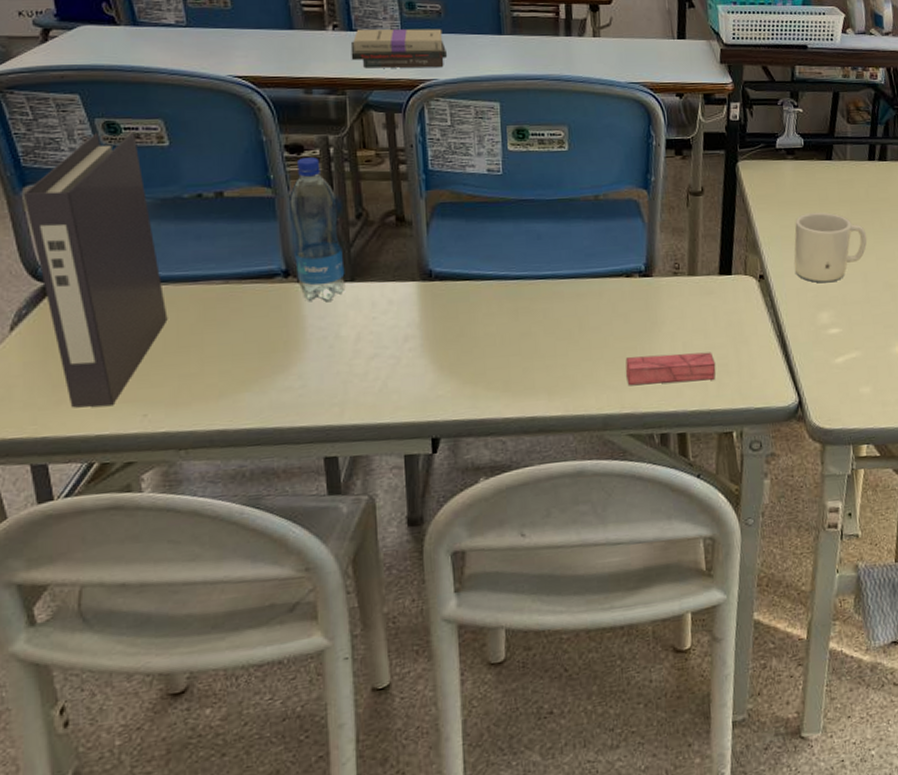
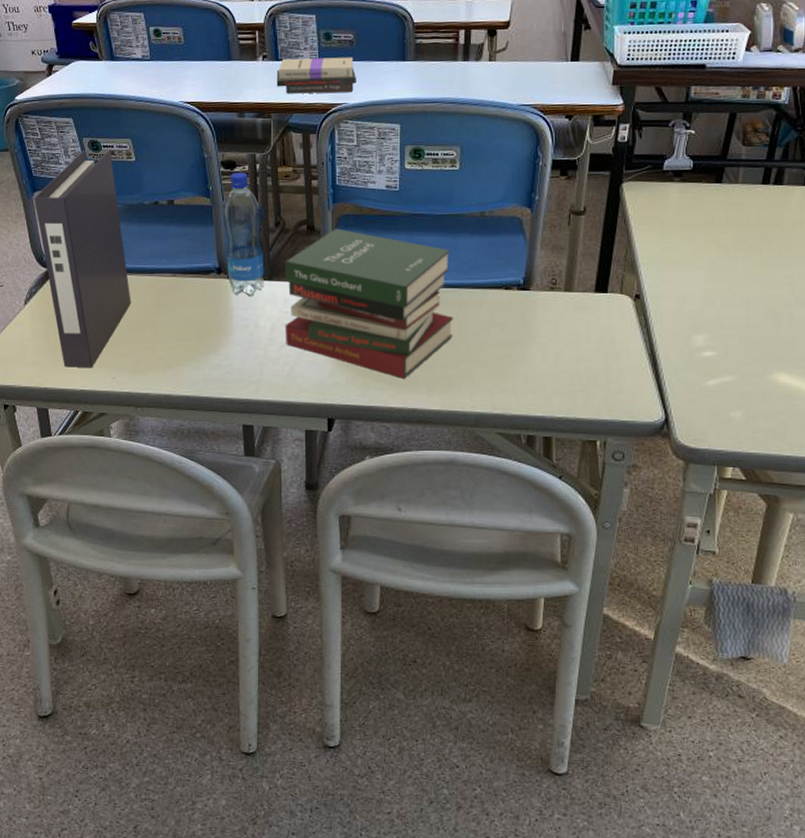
books: none [371,218,573,384] -> present [285,228,453,379]
eraser: present [625,352,716,386] -> none [499,363,585,391]
mug: present [793,212,868,283] -> none [672,235,753,306]

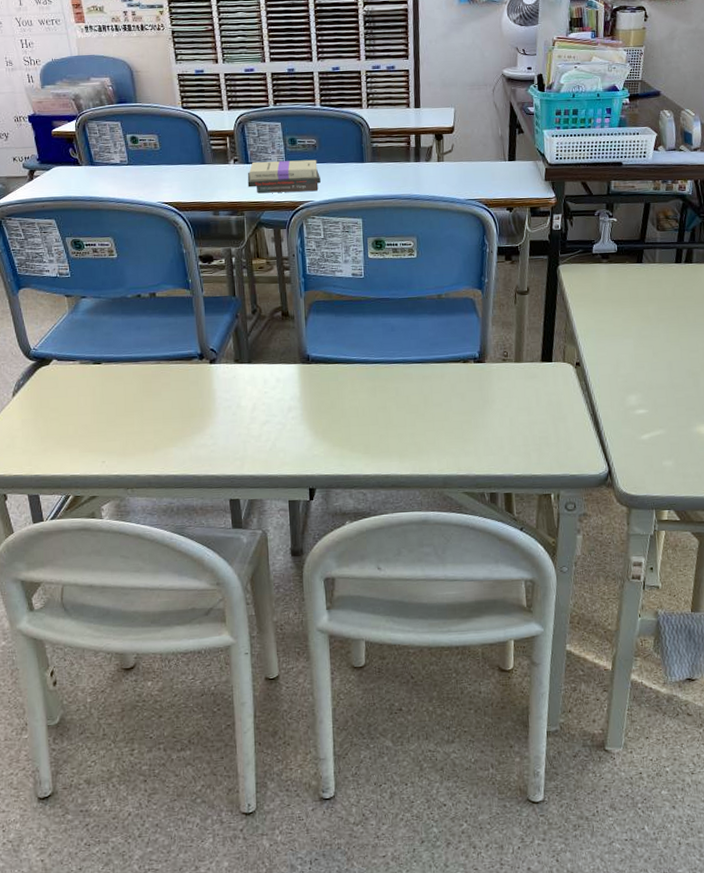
binder: present [35,149,131,367] -> none [20,247,118,455]
bottle: present [222,172,265,297] -> none [202,265,245,380]
books: present [285,228,453,379] -> none [263,314,419,448]

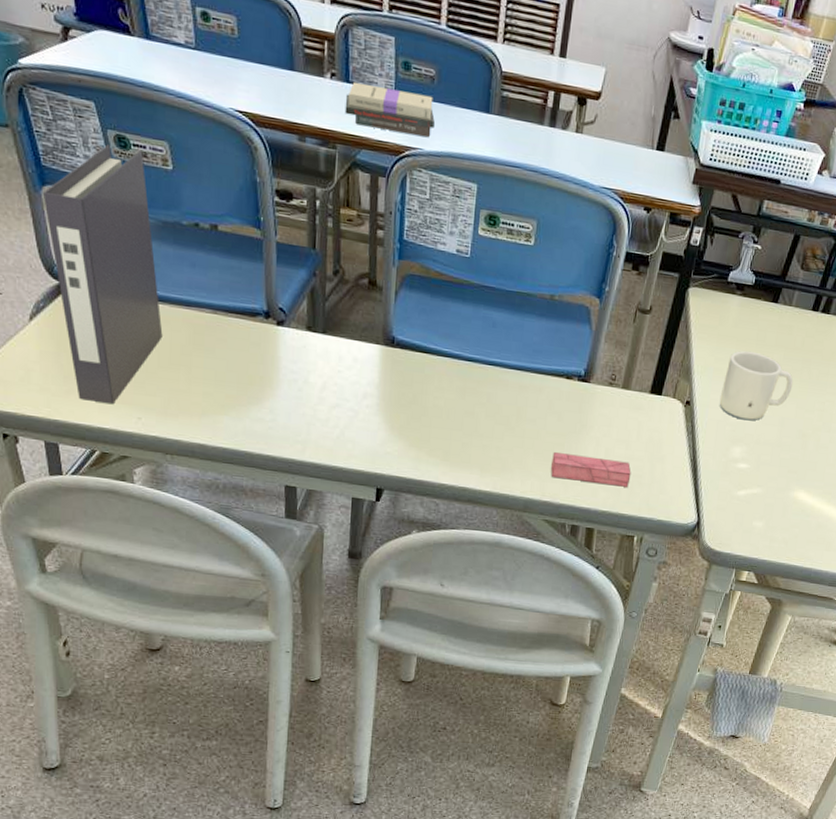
binder: none [20,247,118,455] -> present [43,144,163,403]
eraser: none [462,426,538,453] -> present [551,452,631,487]
mug: none [606,308,673,370] -> present [719,350,794,421]

